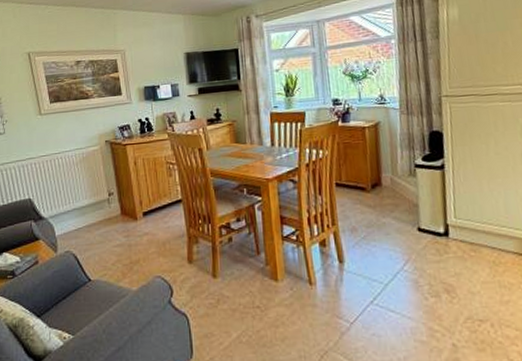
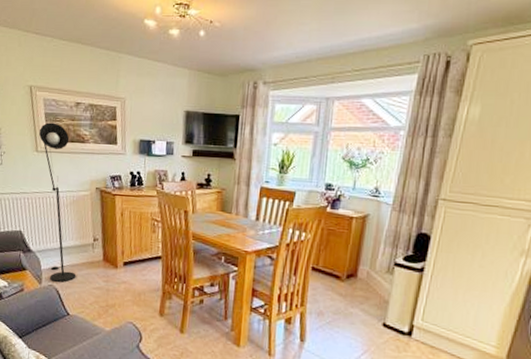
floor lamp: none [42,84,94,248] -> present [39,122,76,283]

